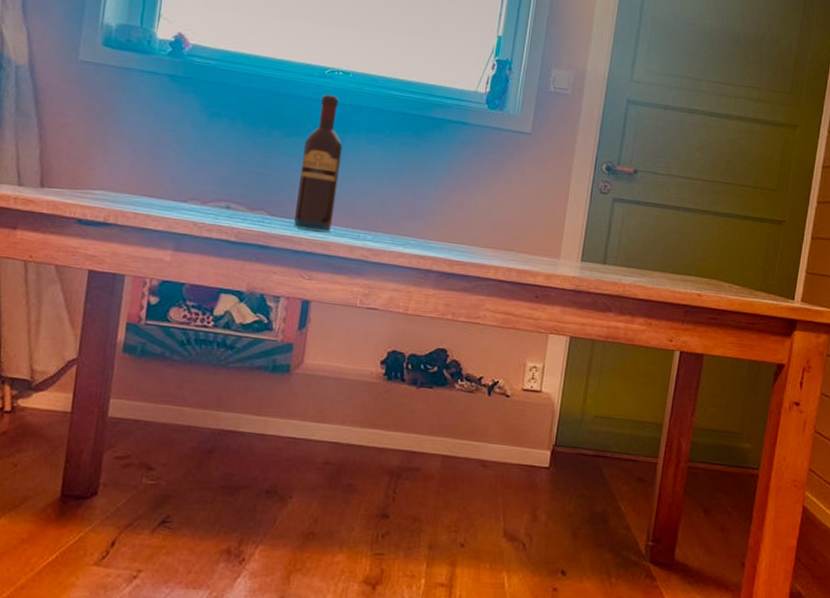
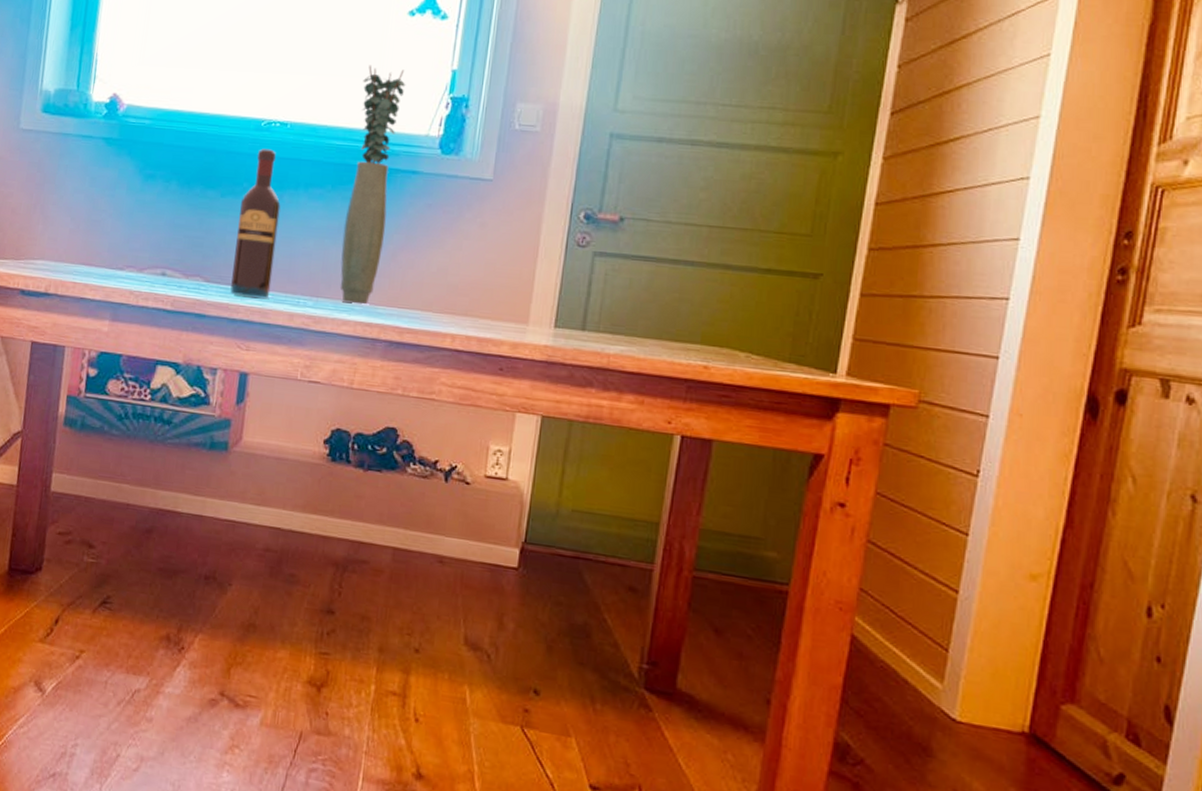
vase: none [396,26,458,240] -> present [339,65,406,305]

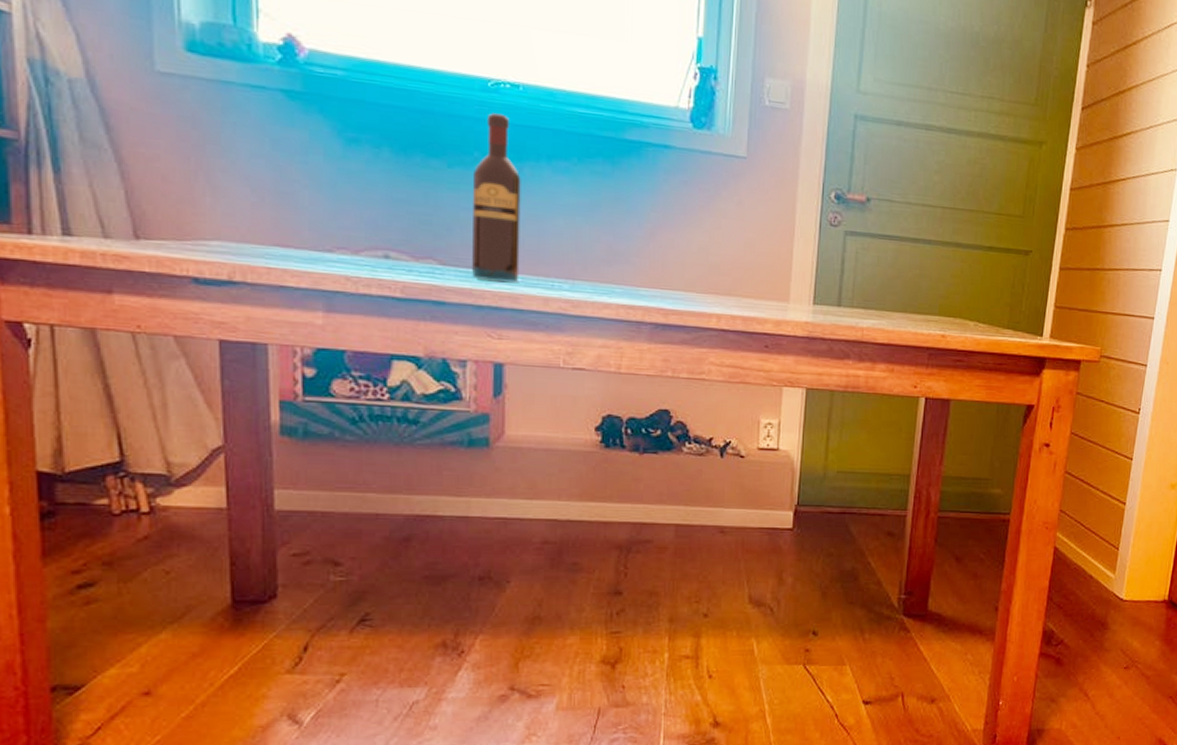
vase: present [339,65,406,305] -> none [595,24,650,287]

